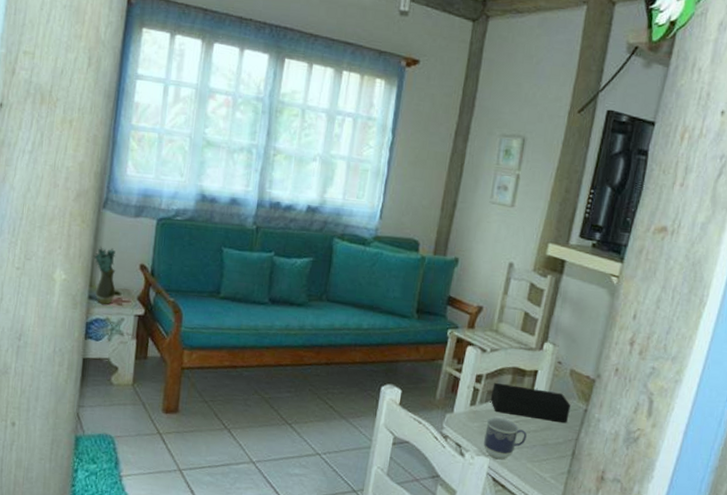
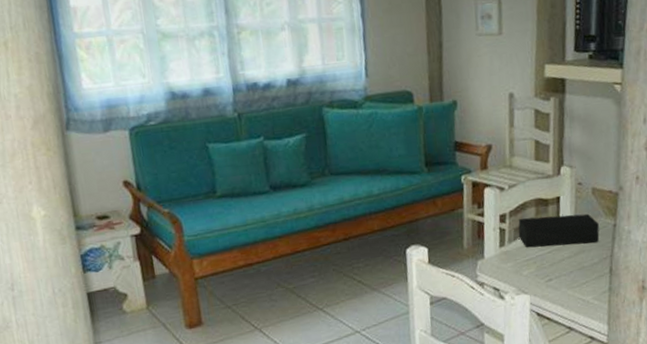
vase: present [94,245,116,305] -> none [70,170,104,232]
cup: present [483,417,527,460] -> none [519,252,562,294]

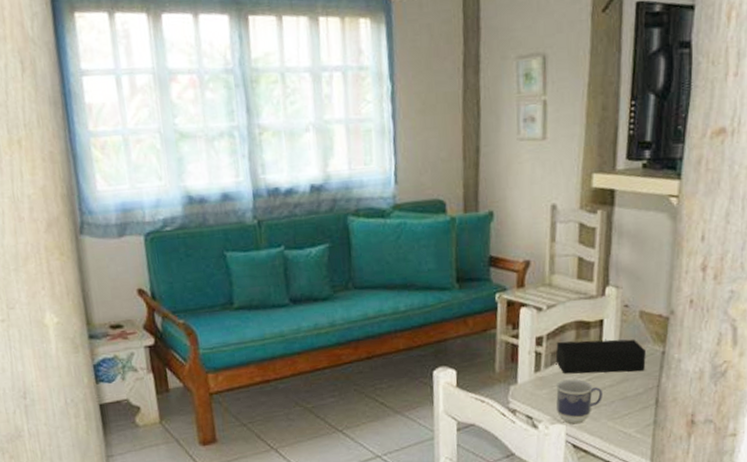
cup: none [519,252,562,294] -> present [555,379,602,424]

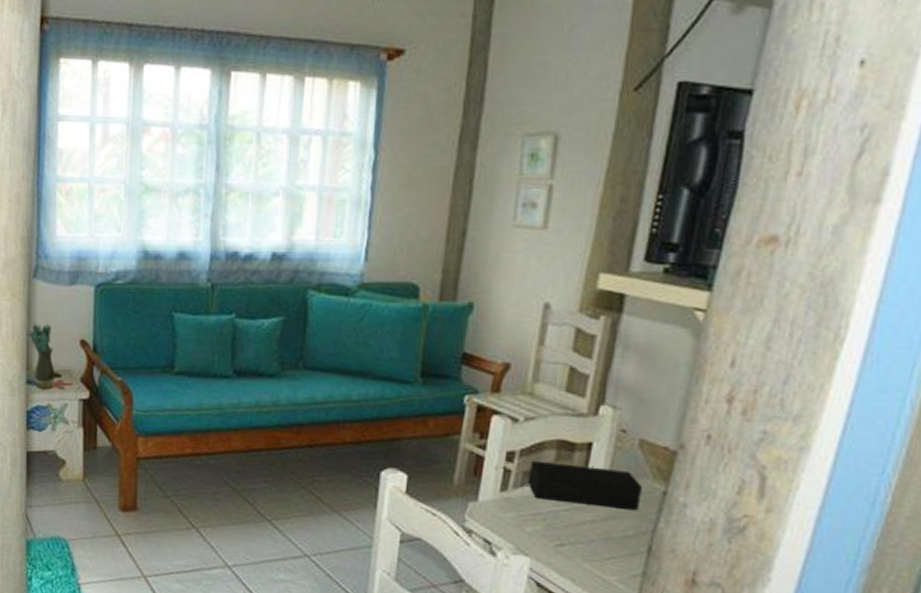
vase: none [84,277,118,342] -> present [29,321,55,389]
cup: present [555,379,602,424] -> none [520,505,581,560]

